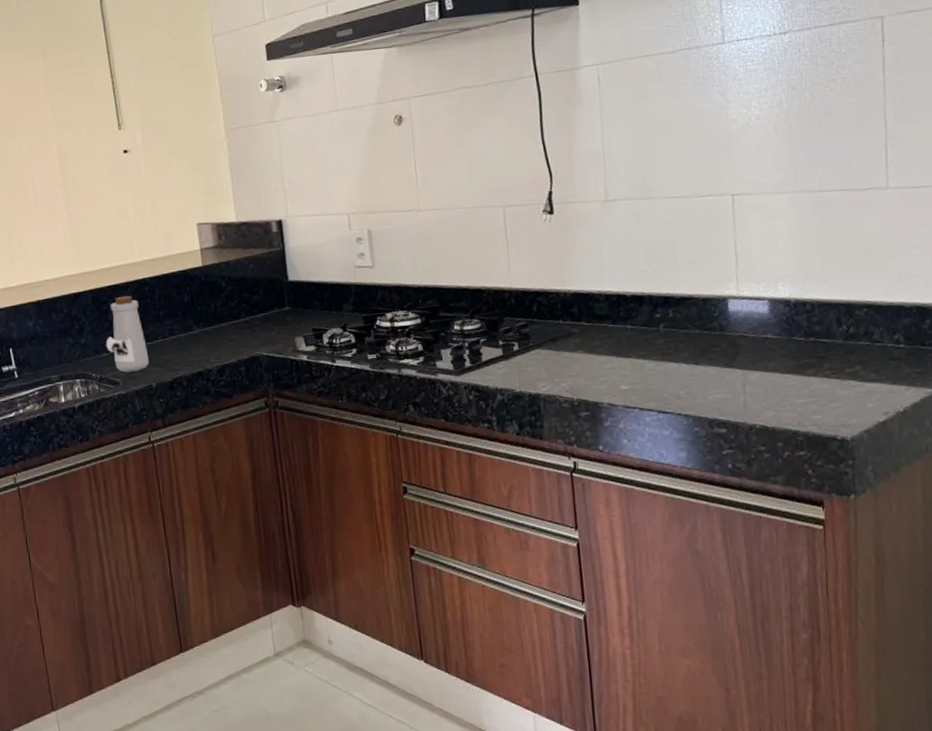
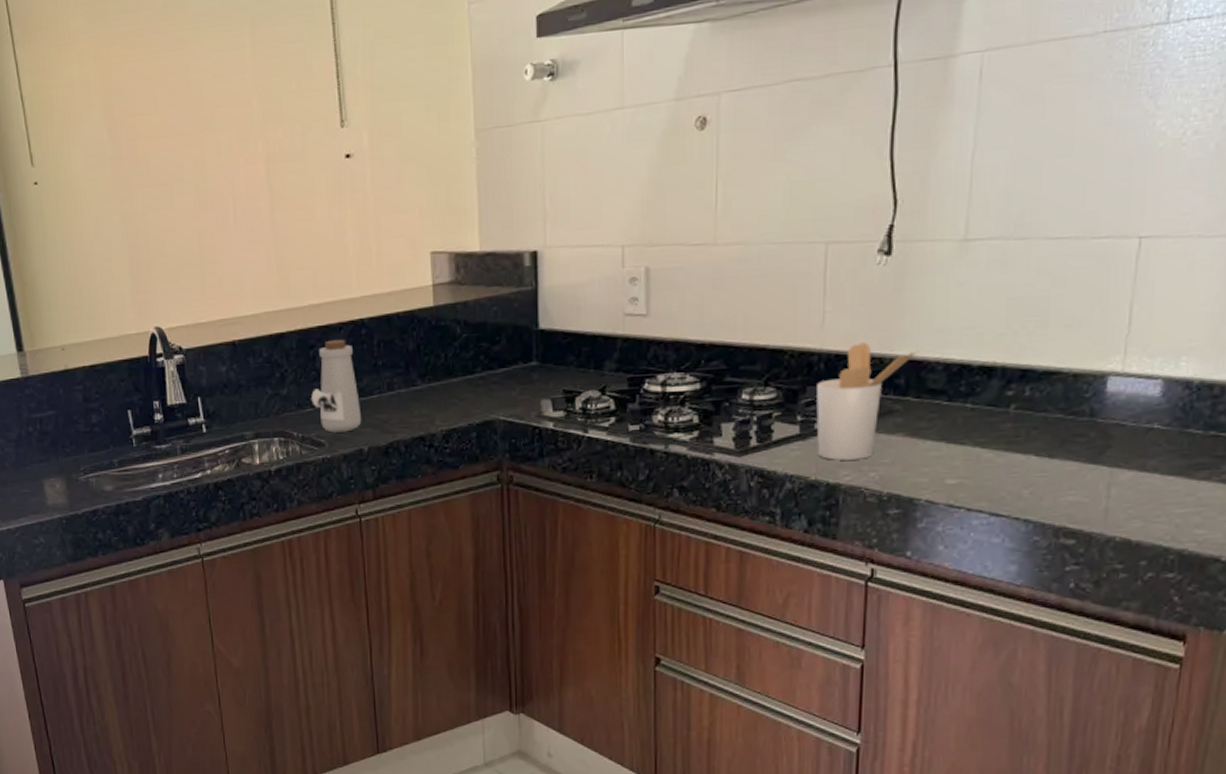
utensil holder: none [511,281,585,375] -> present [816,342,919,460]

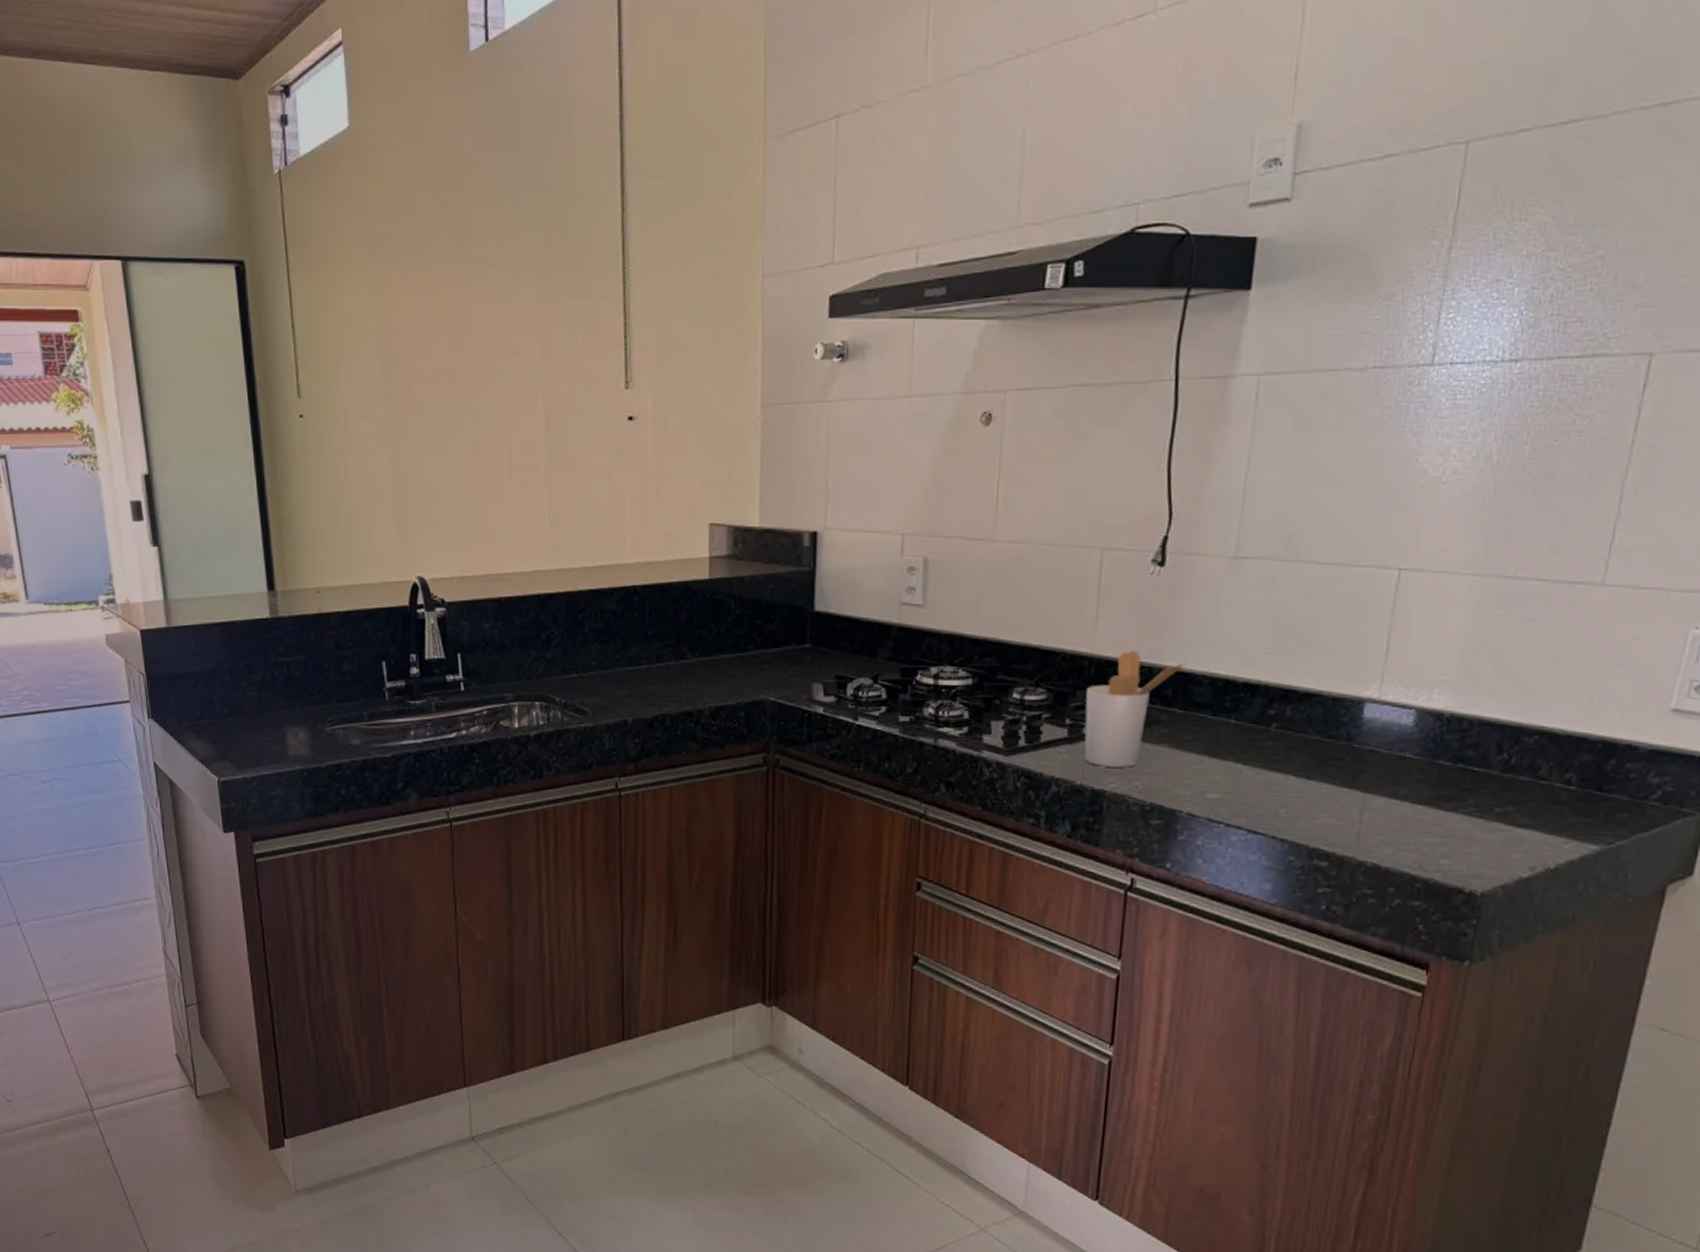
bottle: present [311,339,362,433] -> none [577,605,628,701]

